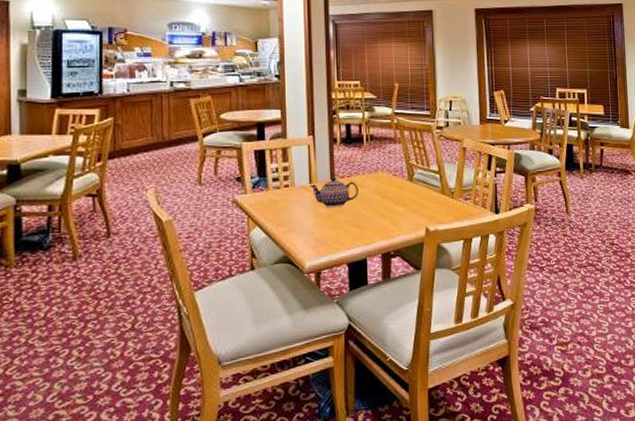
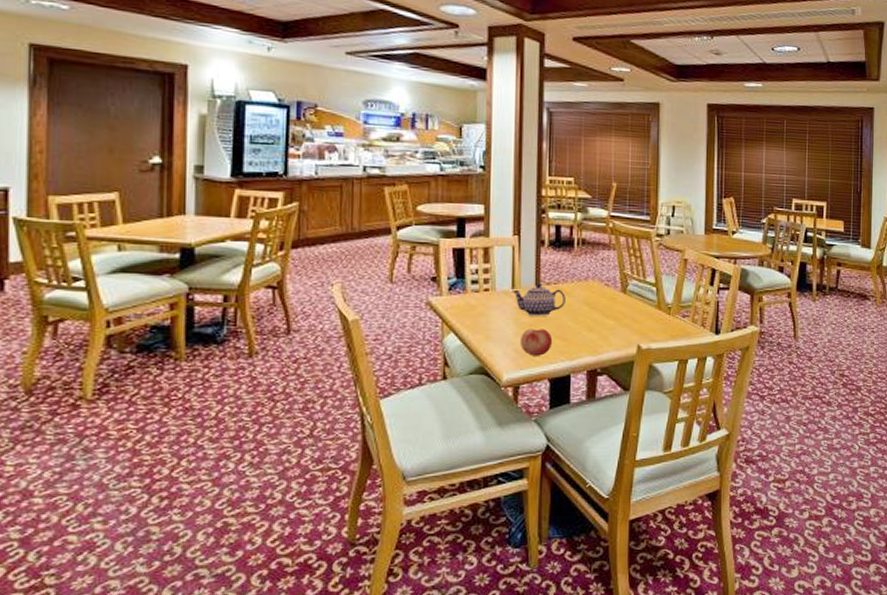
fruit: none [320,218,349,244] -> present [521,329,553,356]

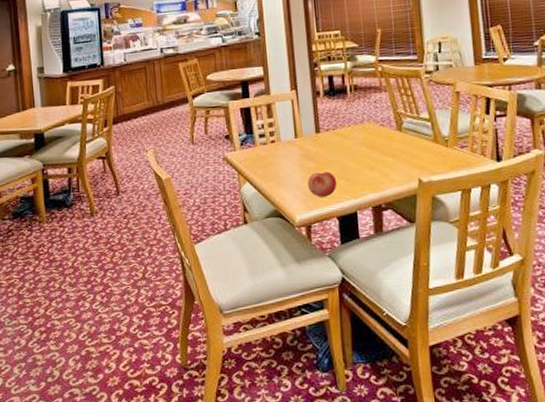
teapot: present [512,282,565,316] -> none [295,130,345,161]

